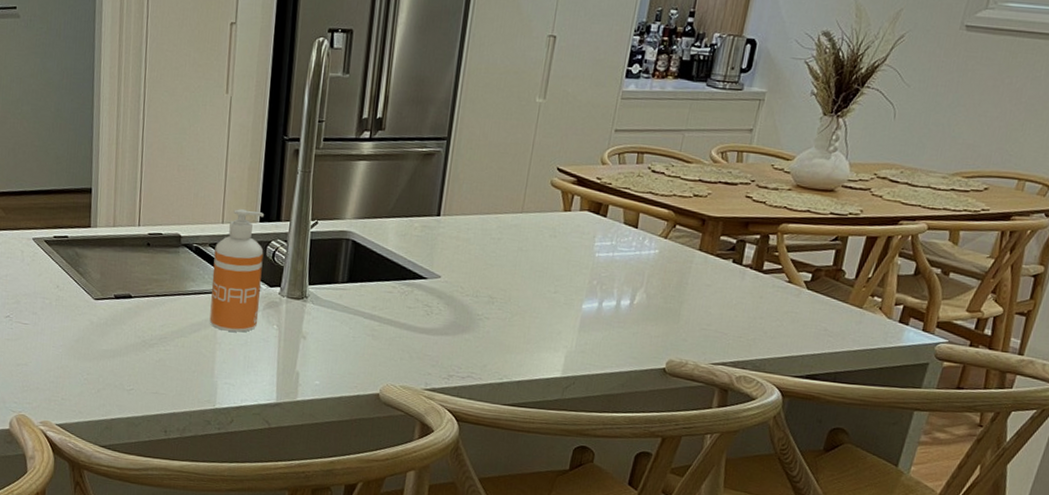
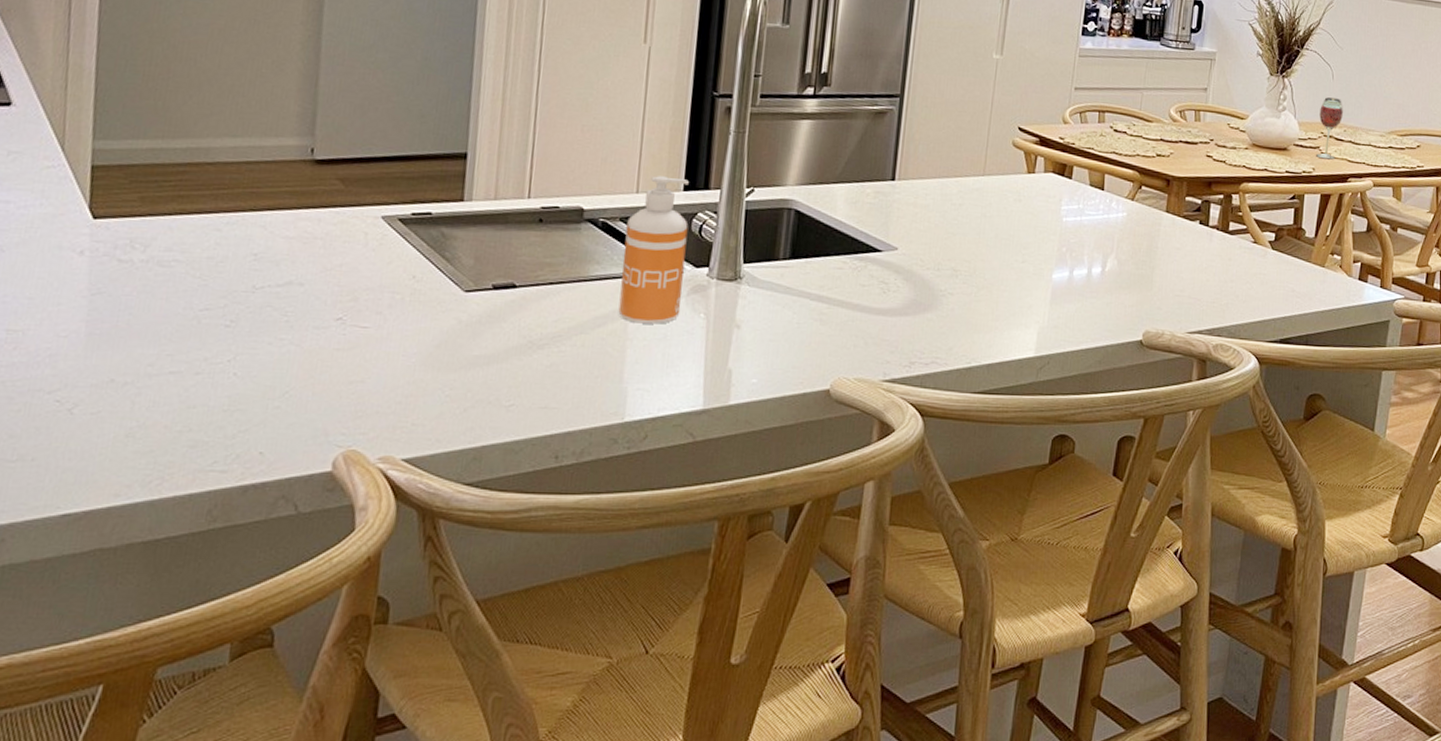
wineglass: none [866,137,903,202] -> present [1316,97,1343,160]

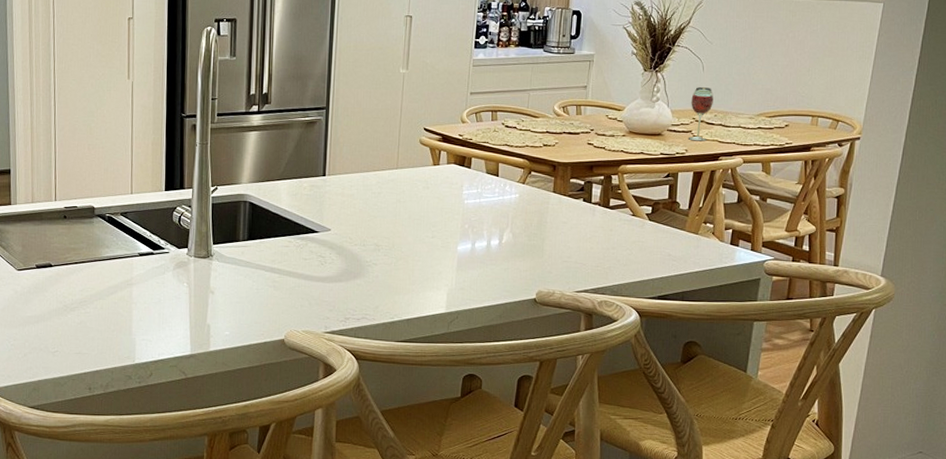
soap dispenser: present [618,176,689,324] -> none [125,180,171,292]

